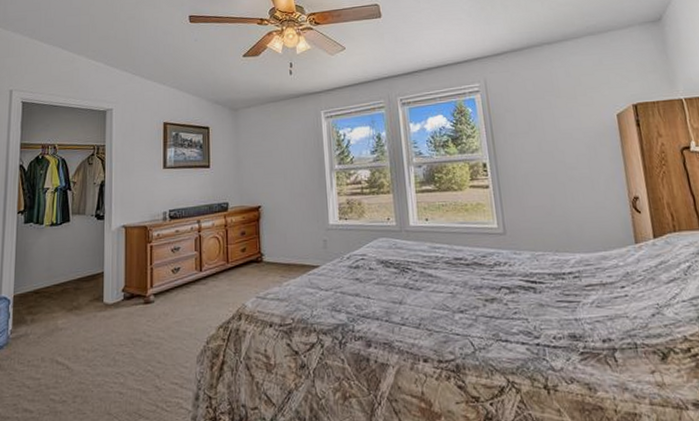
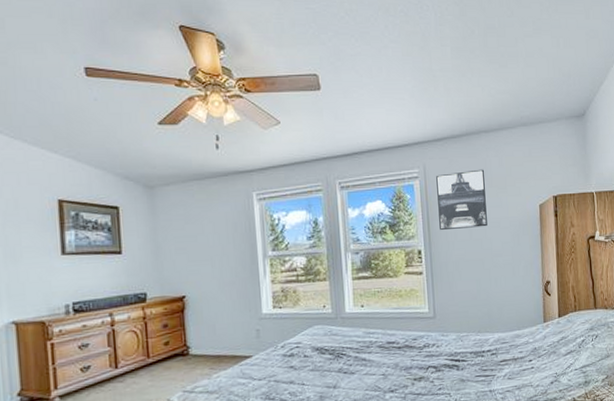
wall art: none [498,80,558,144] -> present [436,169,488,231]

